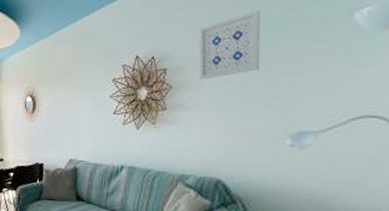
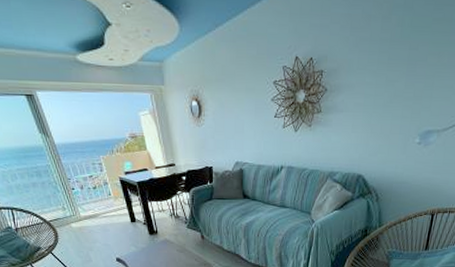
wall art: present [199,10,260,80] -> none [351,7,411,82]

